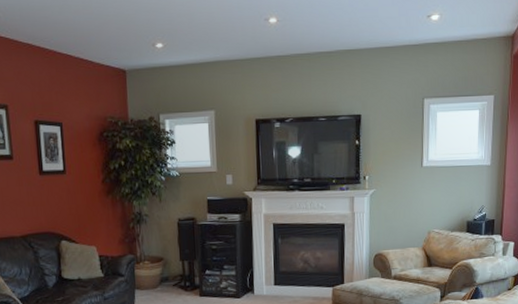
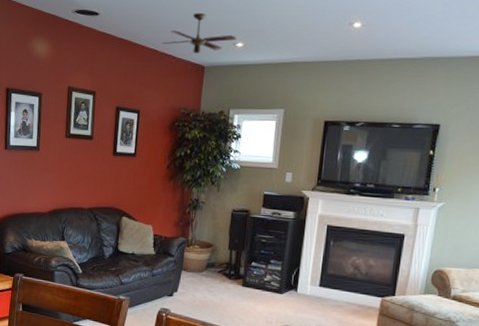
ceiling fan: none [75,12,155,57] -> present [162,12,236,54]

